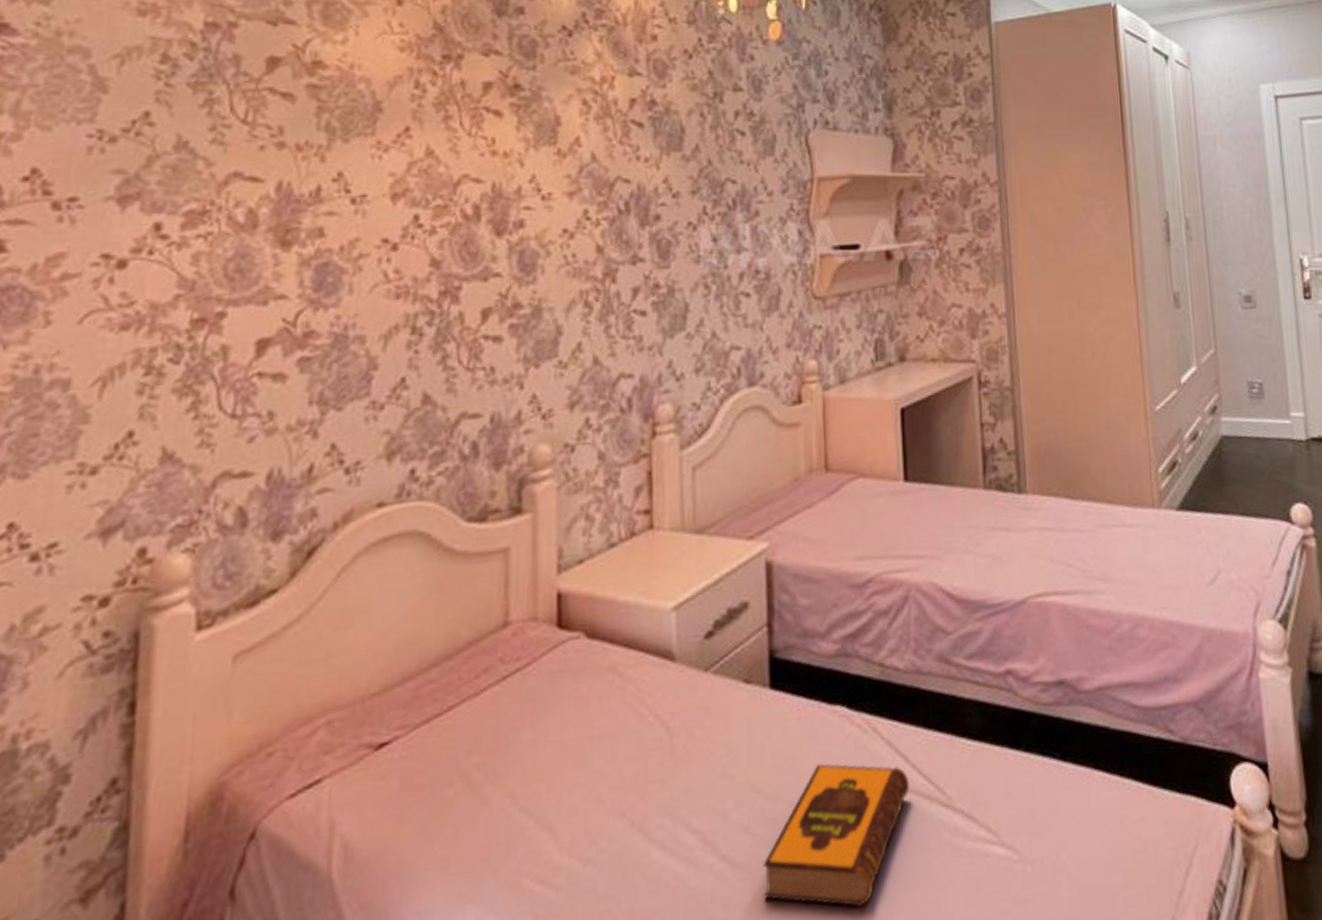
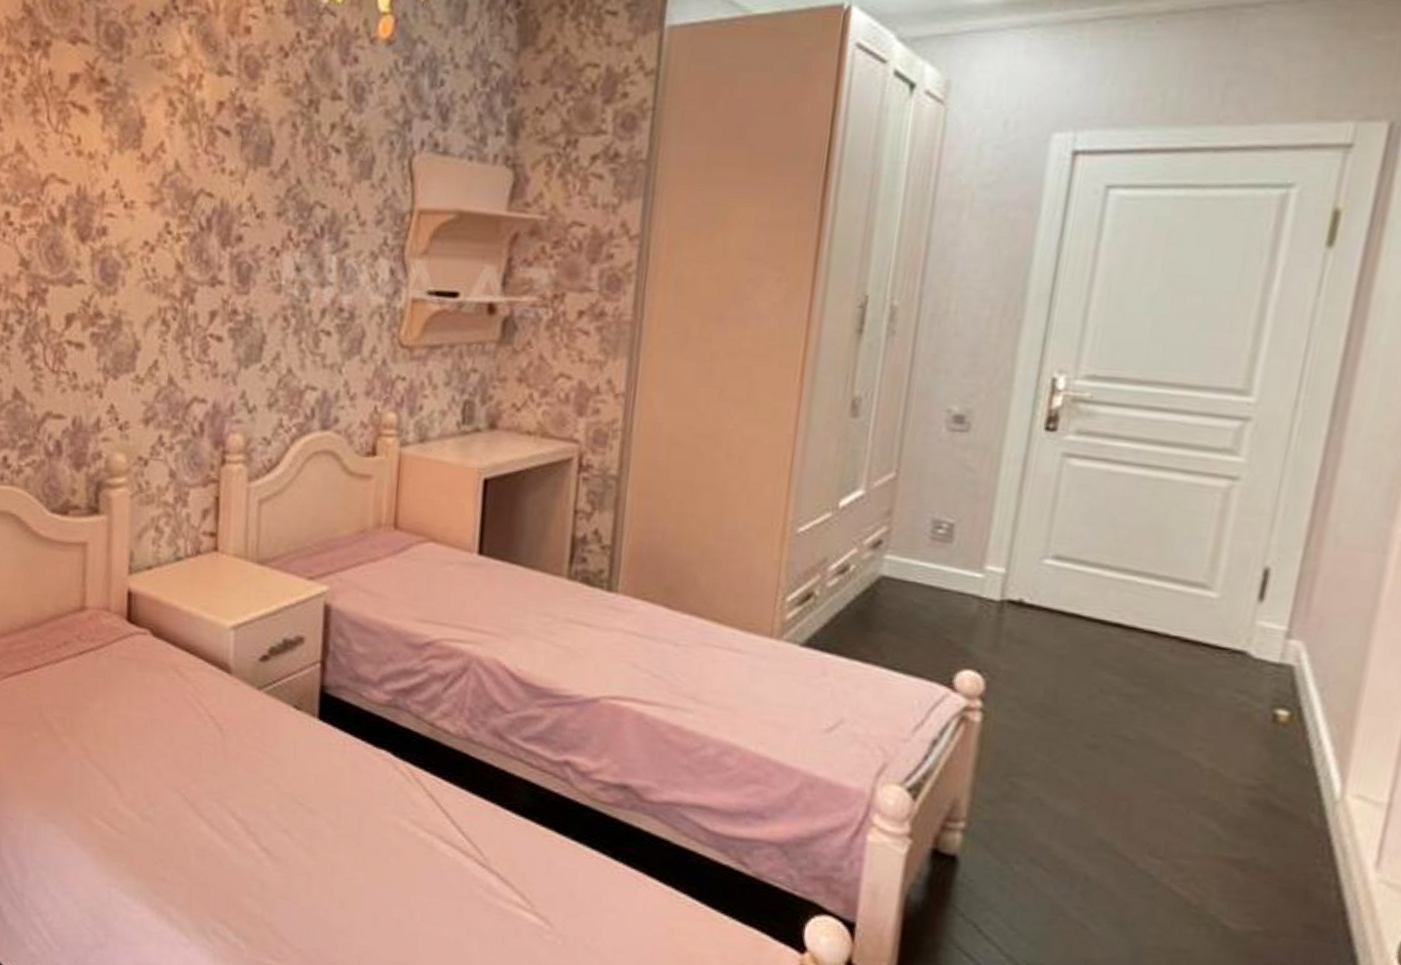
hardback book: present [763,763,910,907] -> none [297,795,448,924]

